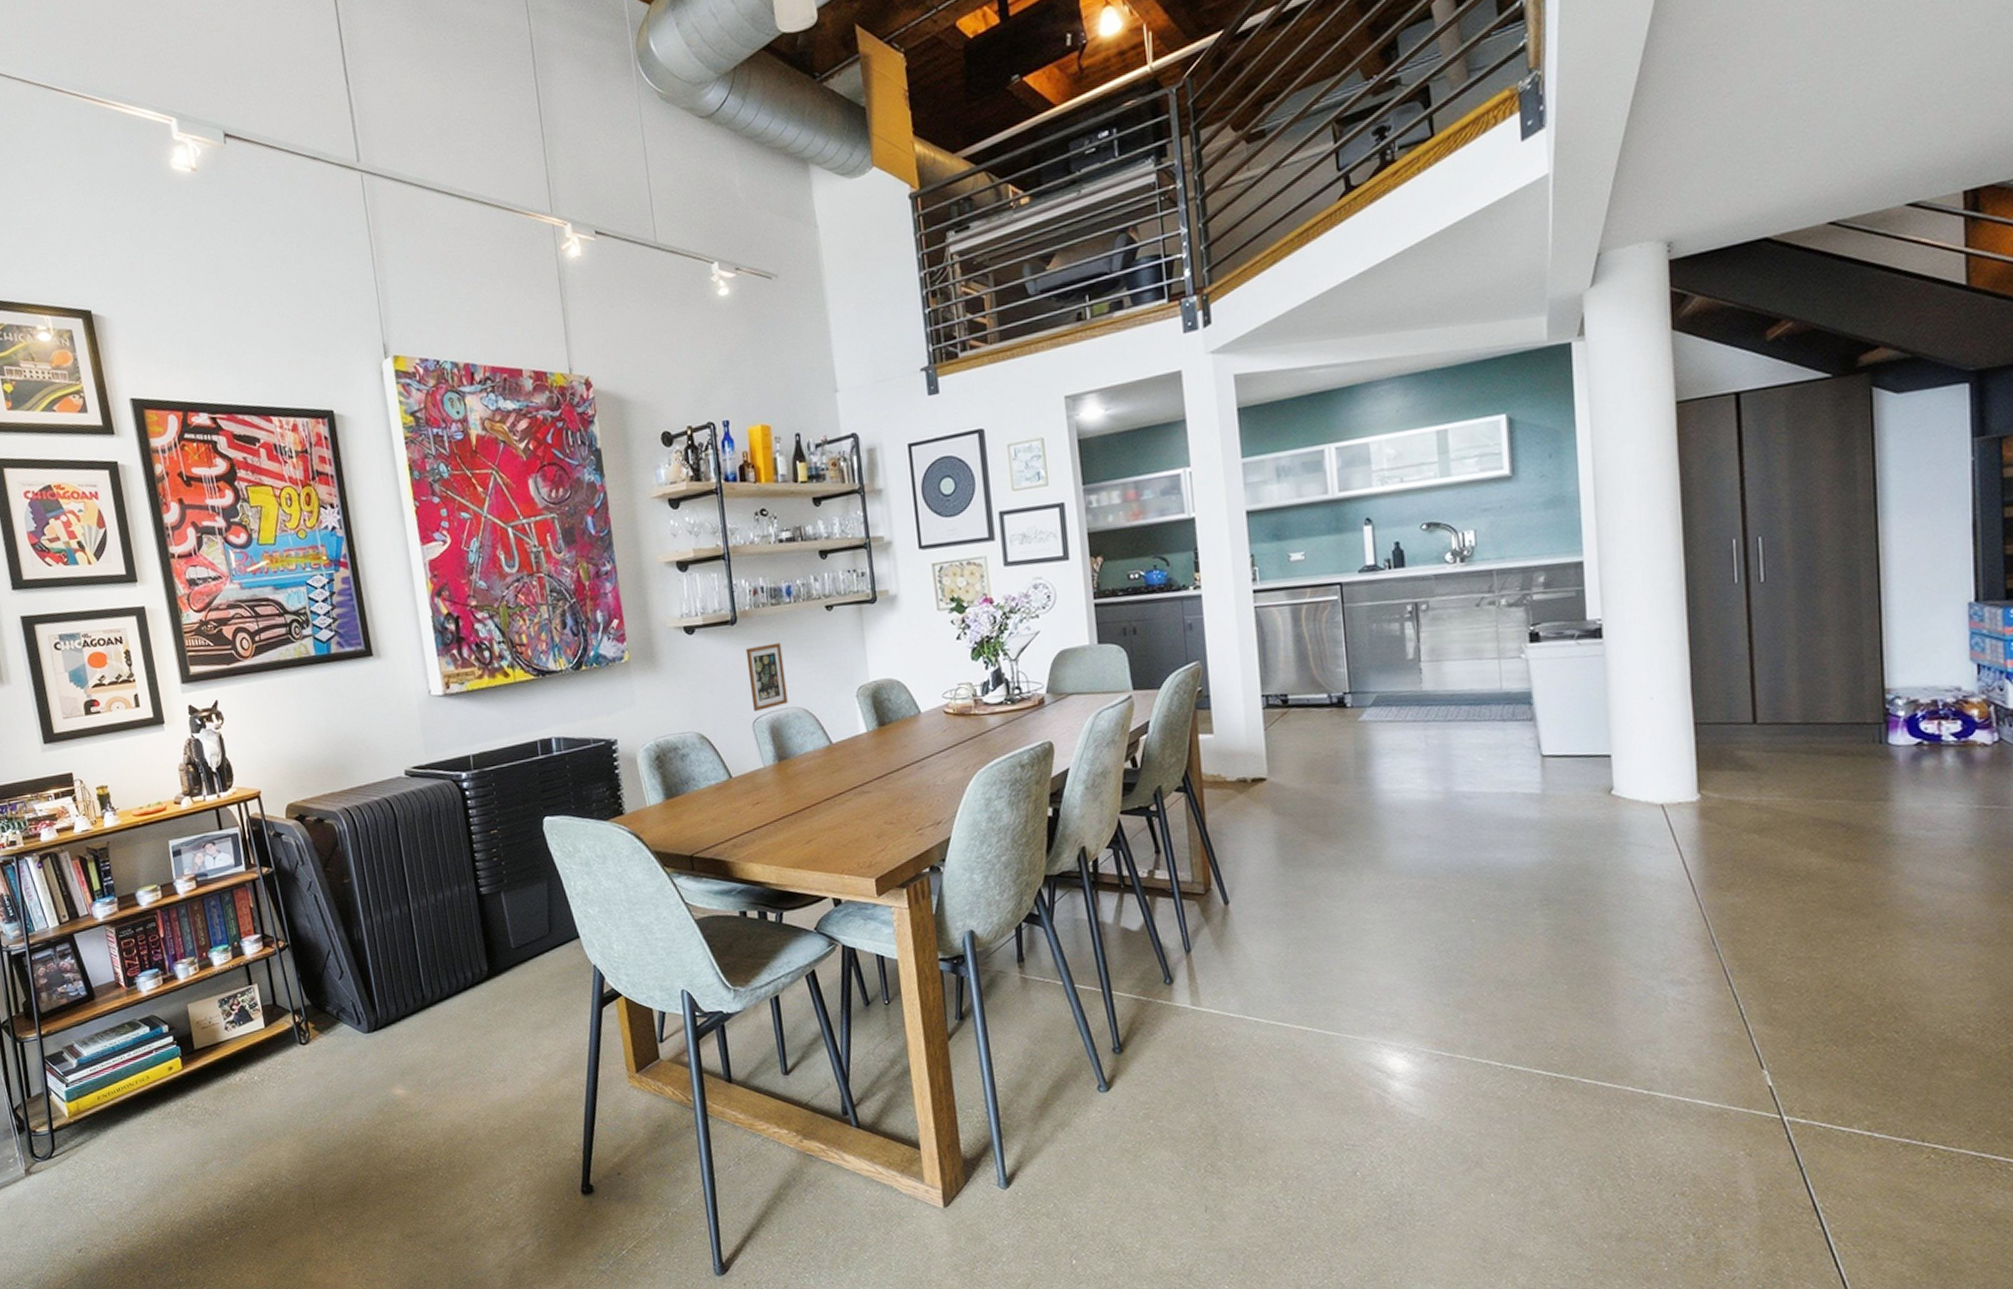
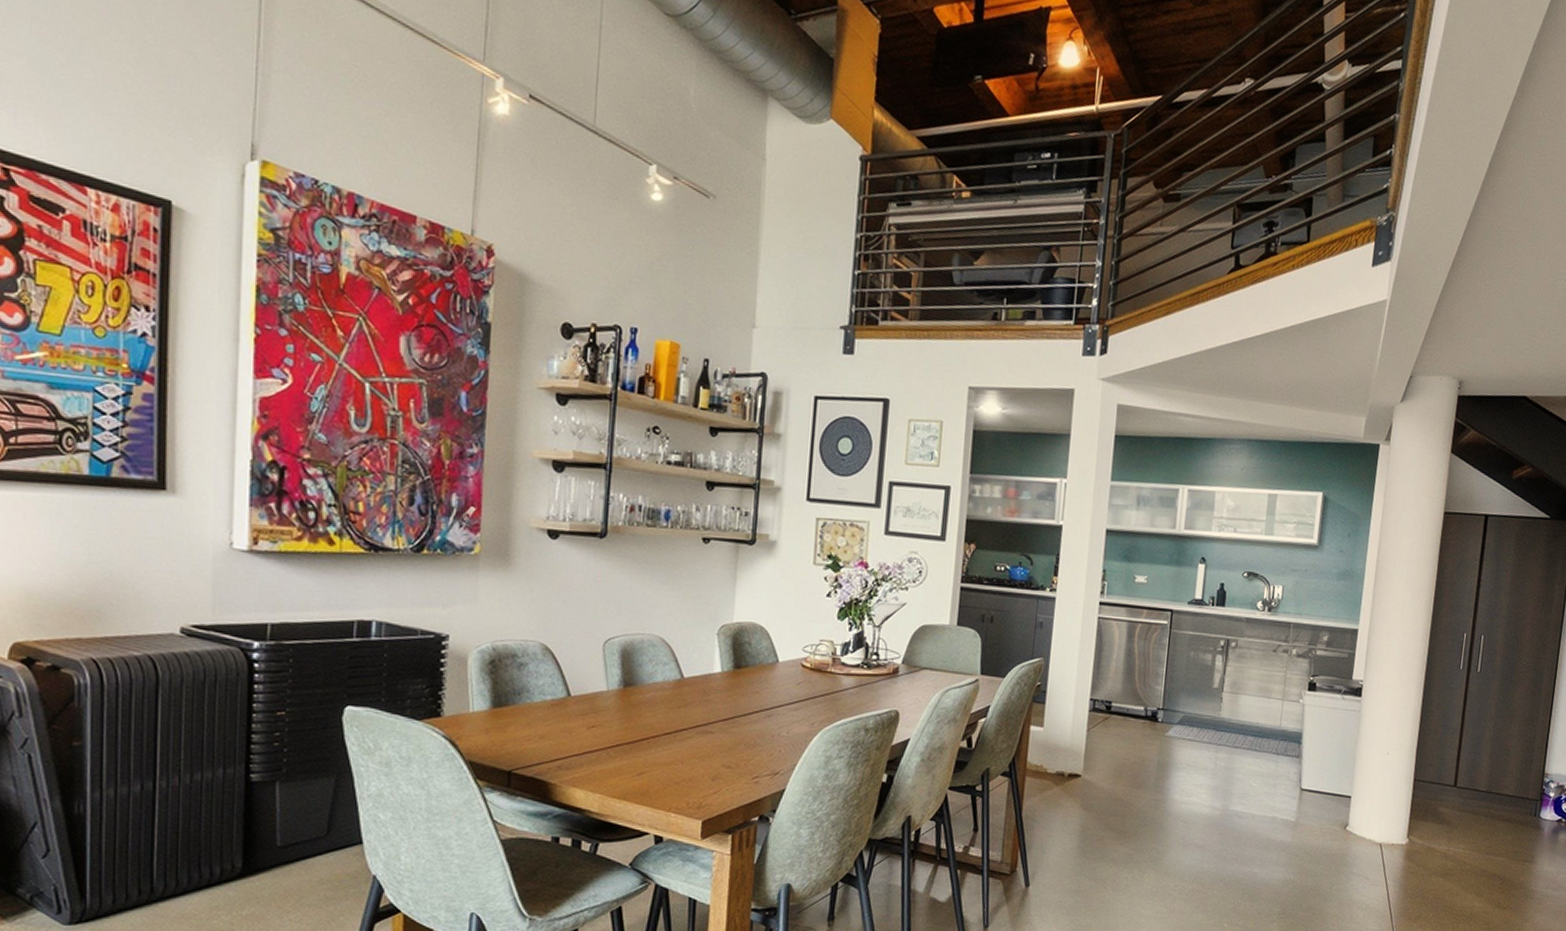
picture frame: present [745,642,788,711] -> none [606,564,650,632]

